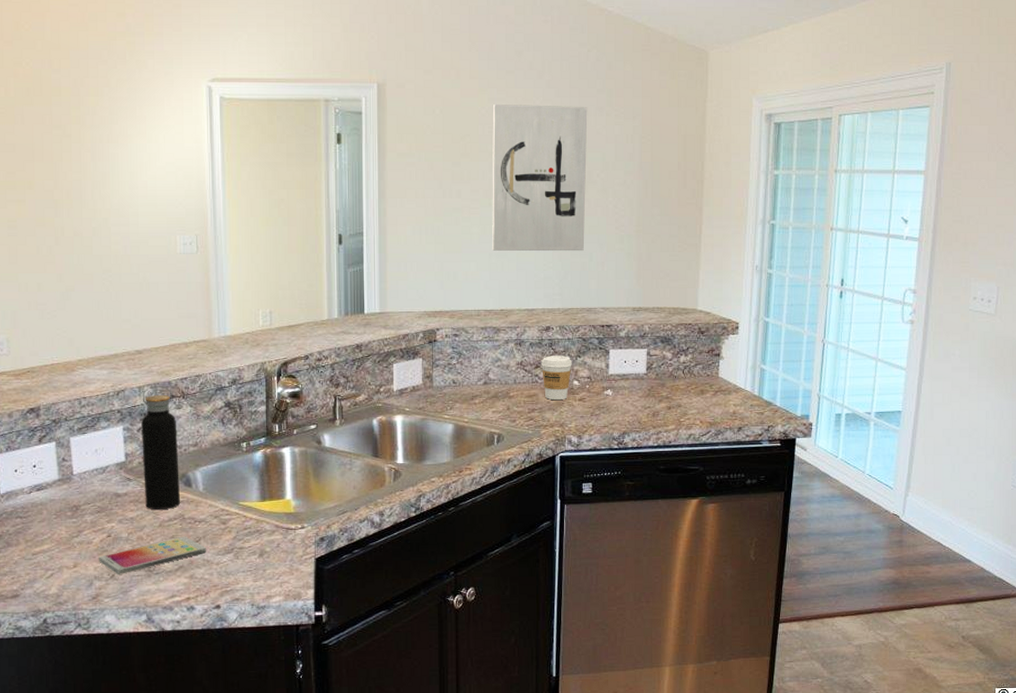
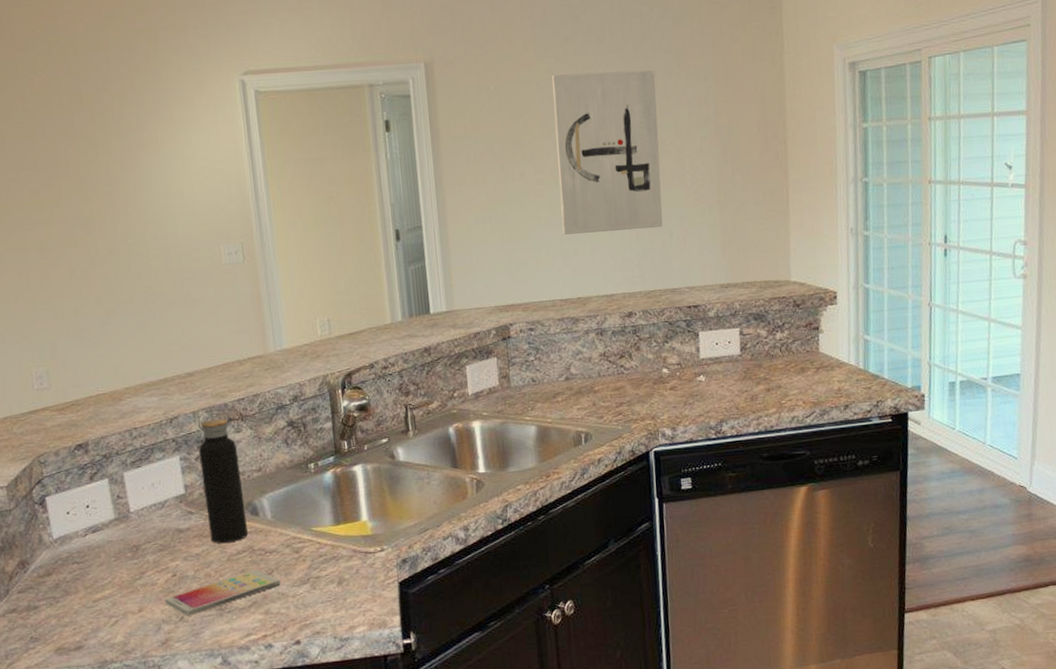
coffee cup: present [541,356,572,401] -> none [625,342,660,392]

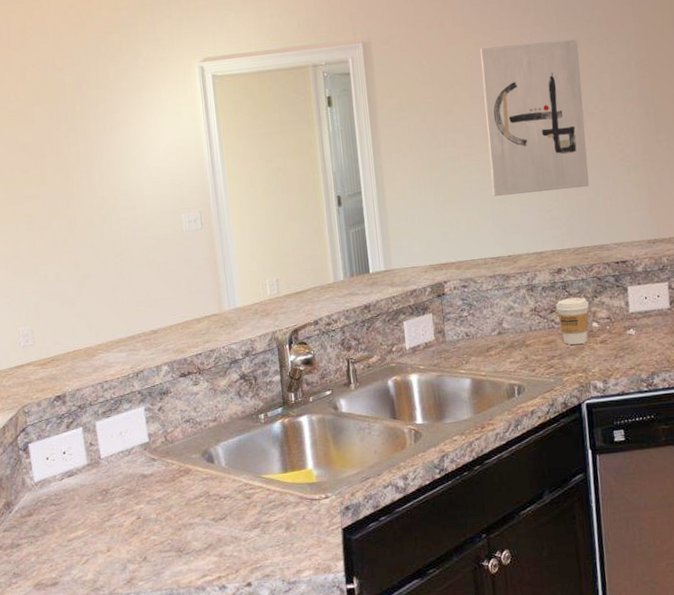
smartphone: present [165,569,281,616] -> none [130,513,234,557]
water bottle: present [197,408,248,544] -> none [160,363,204,489]
coffee cup: none [625,342,660,392] -> present [555,297,589,345]

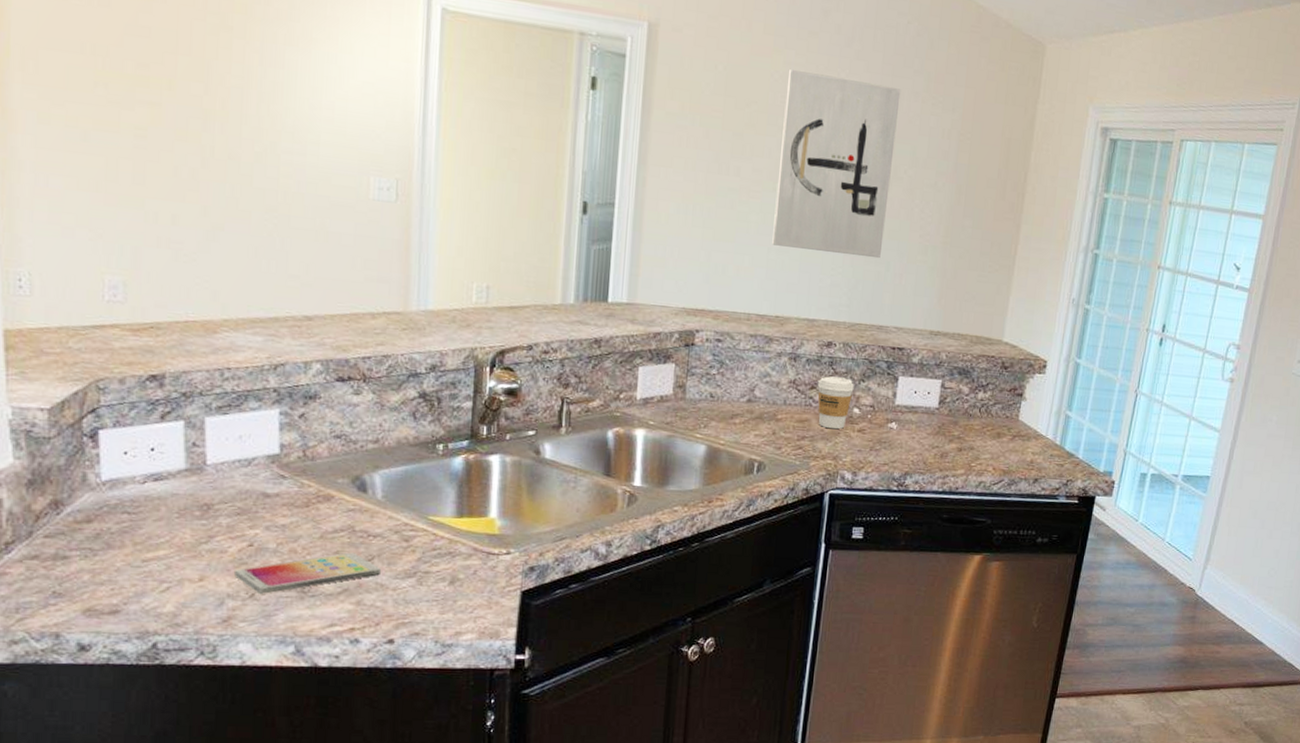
smartphone: none [130,513,234,557] -> present [234,552,382,594]

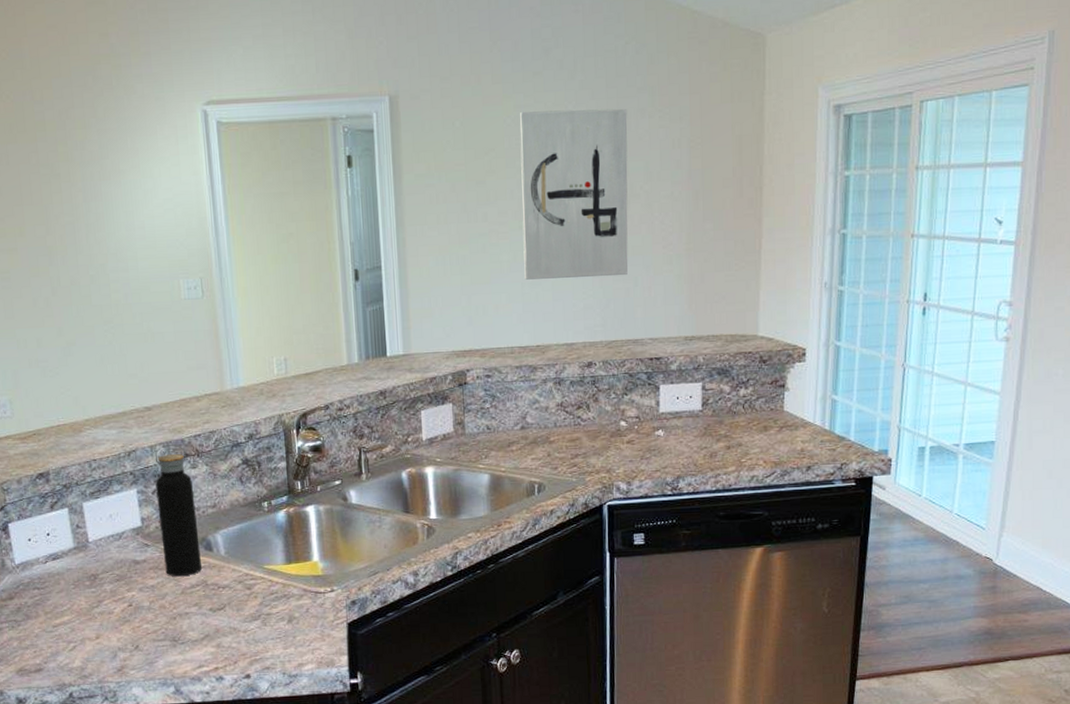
smartphone: present [234,552,382,594] -> none [121,603,233,645]
water bottle: none [303,362,353,519] -> present [154,443,202,577]
coffee cup: present [817,376,854,429] -> none [583,394,618,444]

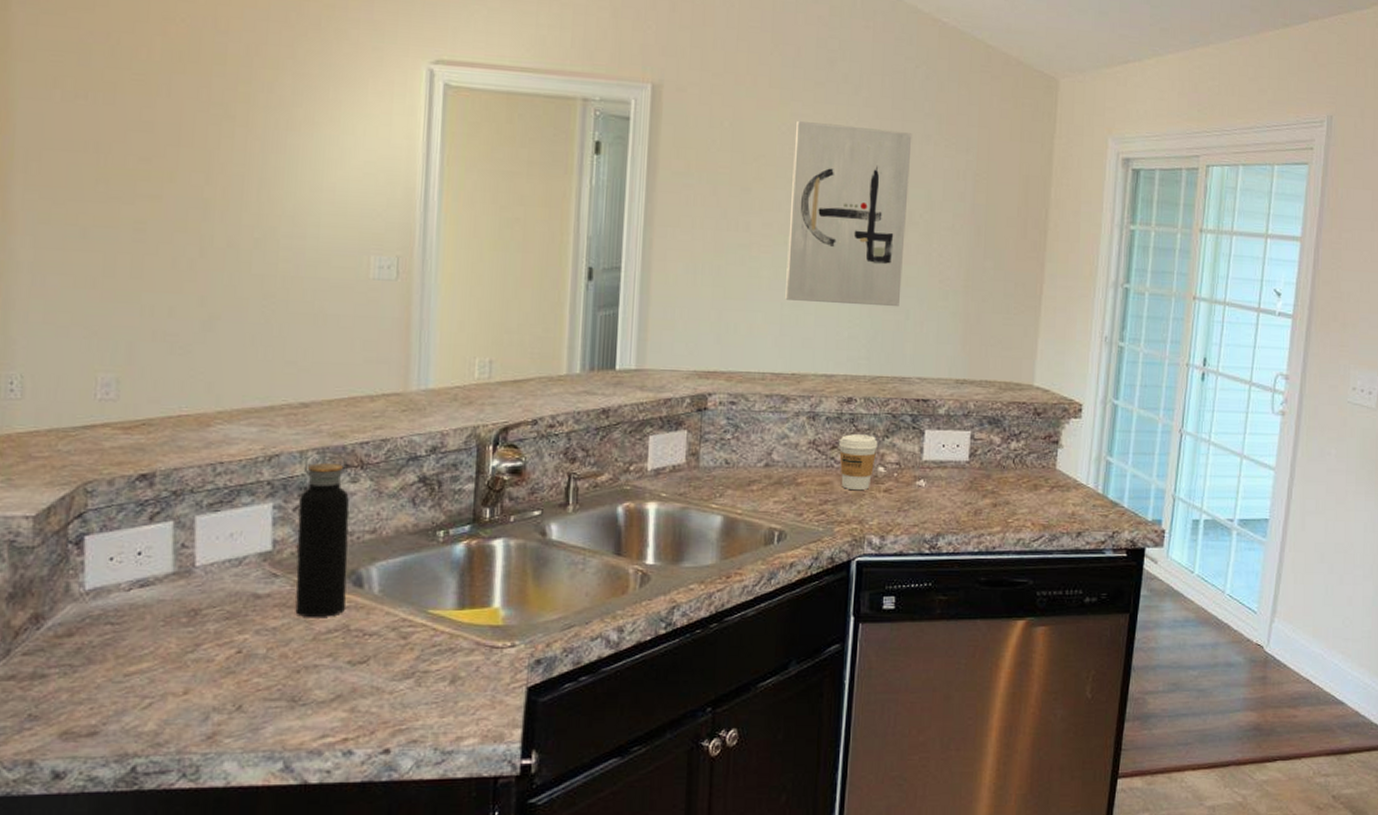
coffee cup: none [583,394,618,444] -> present [838,434,878,491]

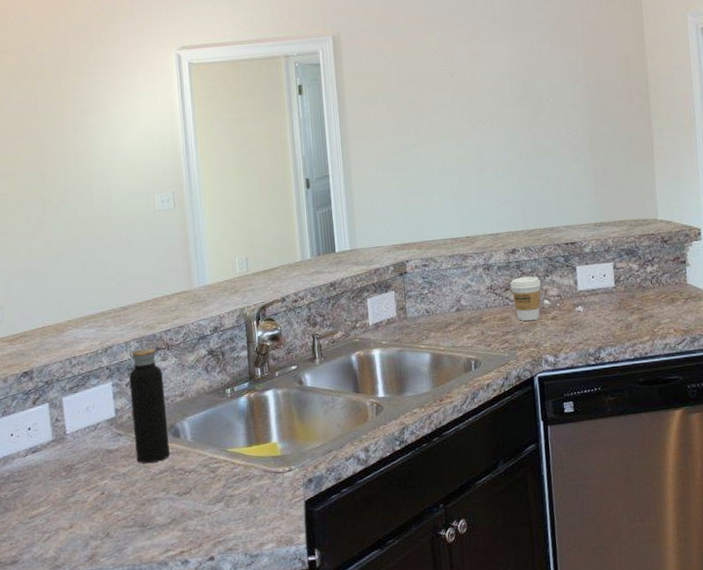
wall art: present [785,120,912,307] -> none [442,37,541,181]

